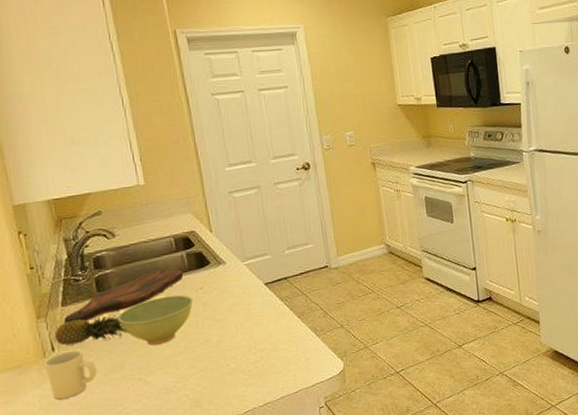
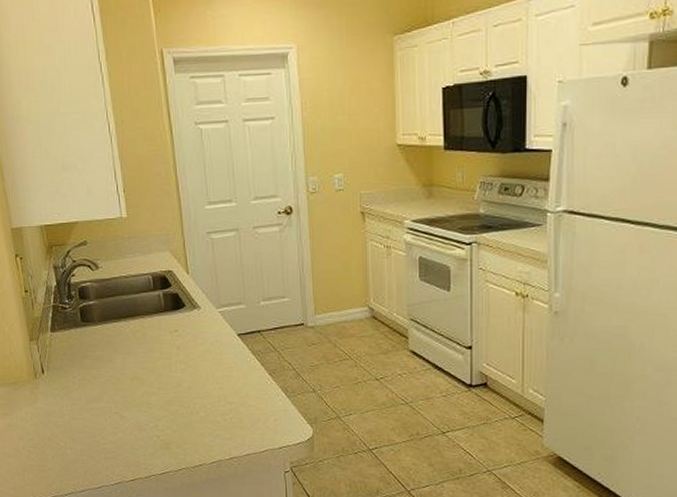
mug: present [43,349,97,400] -> none [35,375,79,420]
fruit: present [55,314,129,346] -> none [45,346,108,371]
cutting board: present [64,268,184,323] -> none [52,307,160,349]
bowl: present [117,294,194,345] -> none [98,334,168,381]

